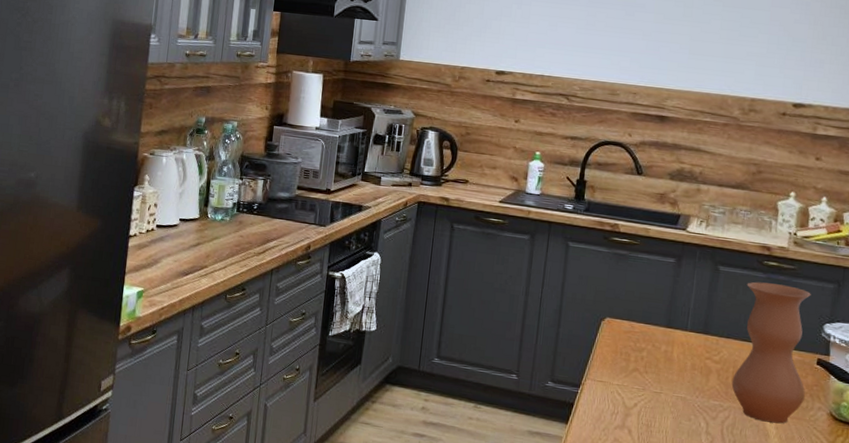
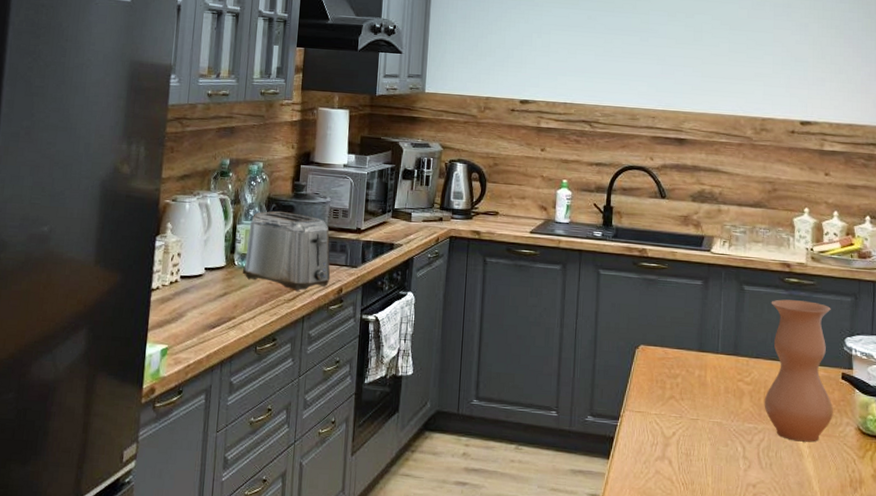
toaster: none [214,168,300,245] -> present [242,211,331,291]

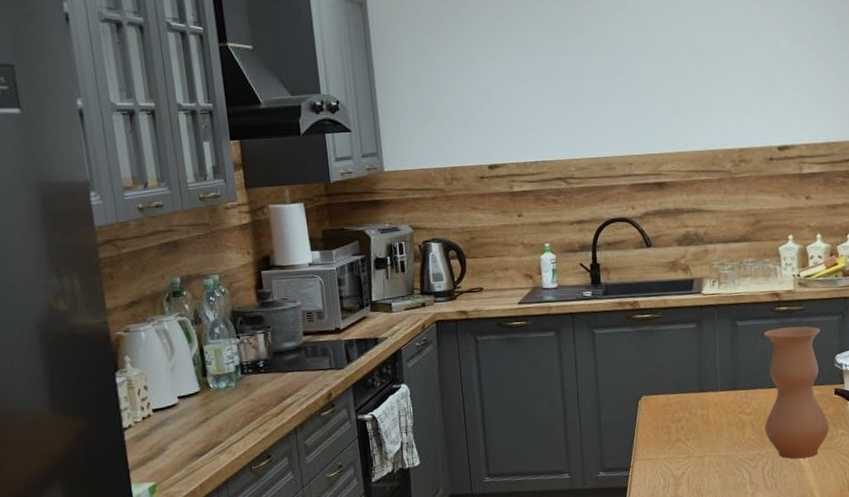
toaster: present [242,211,331,291] -> none [217,323,317,403]

